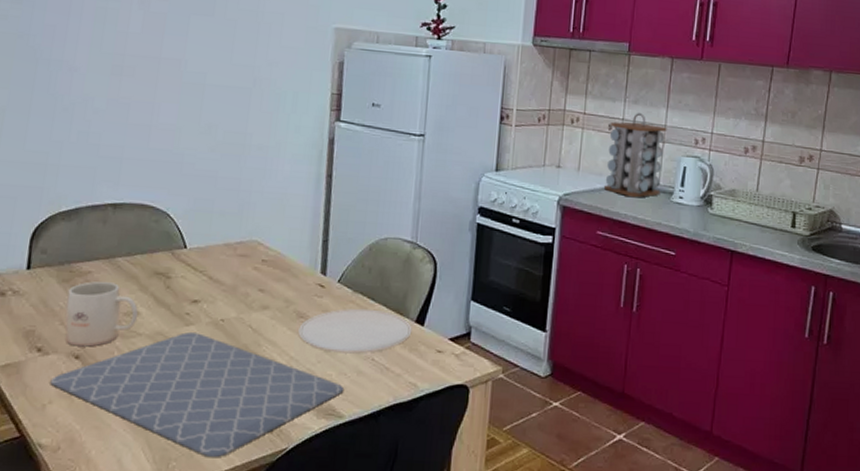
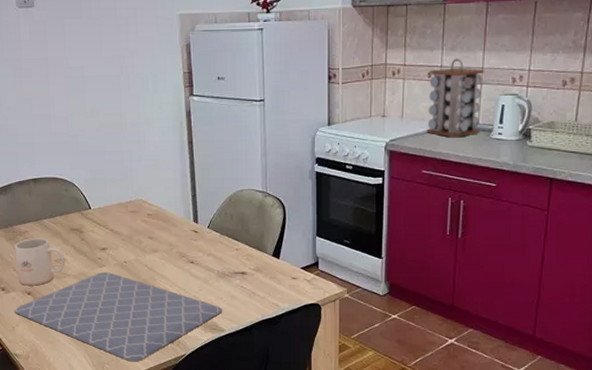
plate: present [298,308,412,354] -> none [182,247,271,283]

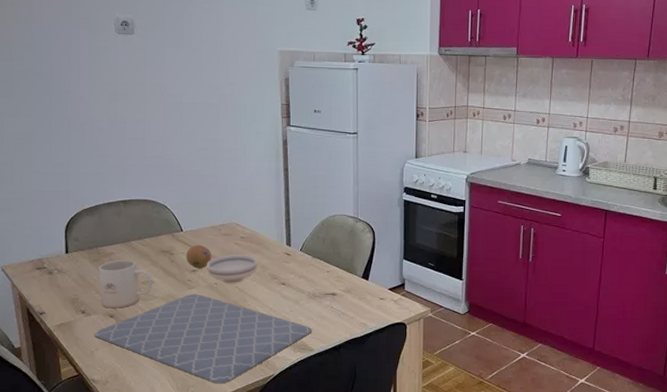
fruit: none [95,222,120,247] -> present [186,244,212,269]
bowl: none [115,231,165,260] -> present [206,253,257,282]
spice rack: present [427,59,484,138] -> none [503,105,551,173]

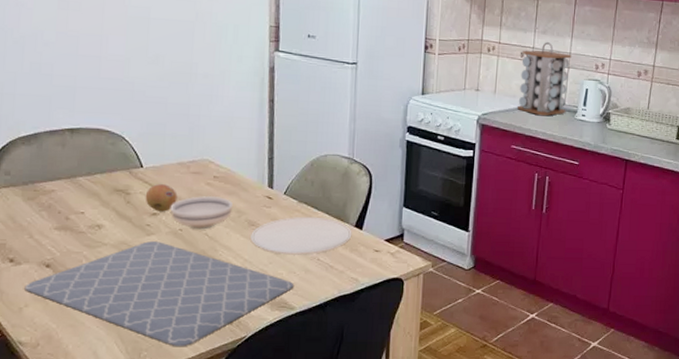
mug: present [98,260,153,308] -> none [33,199,103,257]
plate: none [274,270,360,304] -> present [251,216,352,255]
spice rack: none [503,105,551,173] -> present [518,42,572,116]

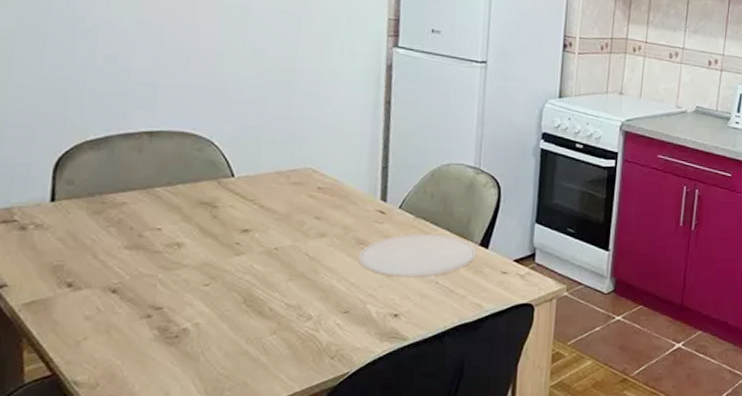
placemat: present [24,241,293,347] -> none [84,262,407,386]
fruit: present [145,183,178,212] -> none [235,195,274,228]
bowl: present [170,195,232,229] -> none [264,209,339,247]
spice rack: present [518,42,572,116] -> none [665,42,725,123]

